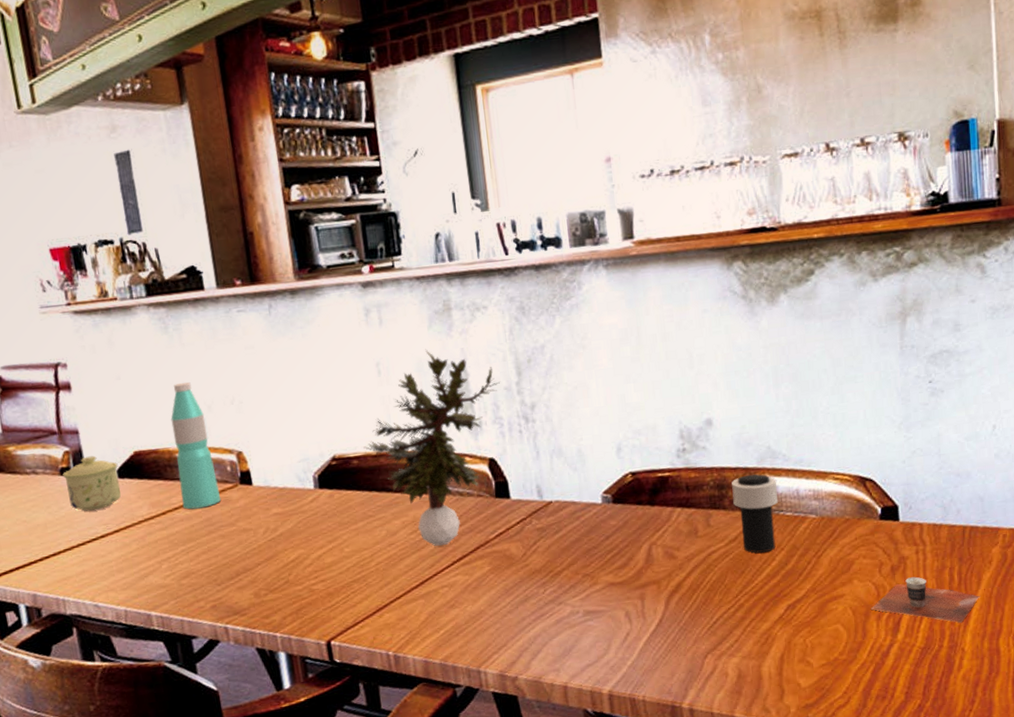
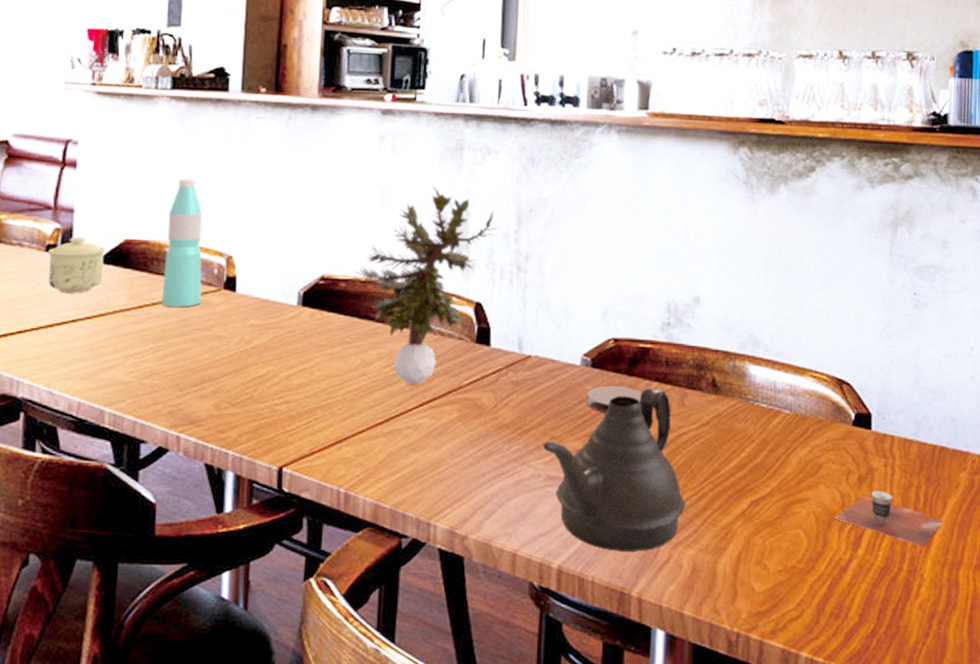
teapot: none [576,513,724,670] -> present [543,387,685,551]
coaster: none [612,516,667,545] -> present [586,385,642,413]
cup: present [731,474,779,553] -> none [710,359,756,441]

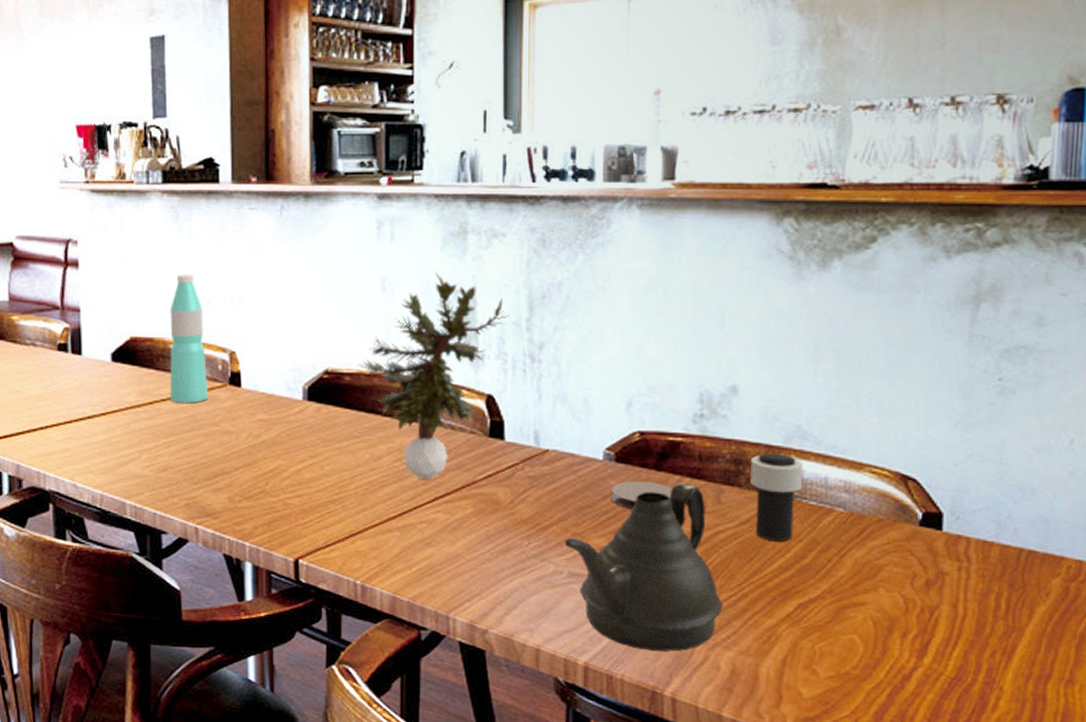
sugar bowl: present [48,237,106,293] -> none [60,335,113,390]
cup: none [710,359,756,441] -> present [750,453,804,541]
cup: present [834,491,945,547] -> none [896,596,1031,658]

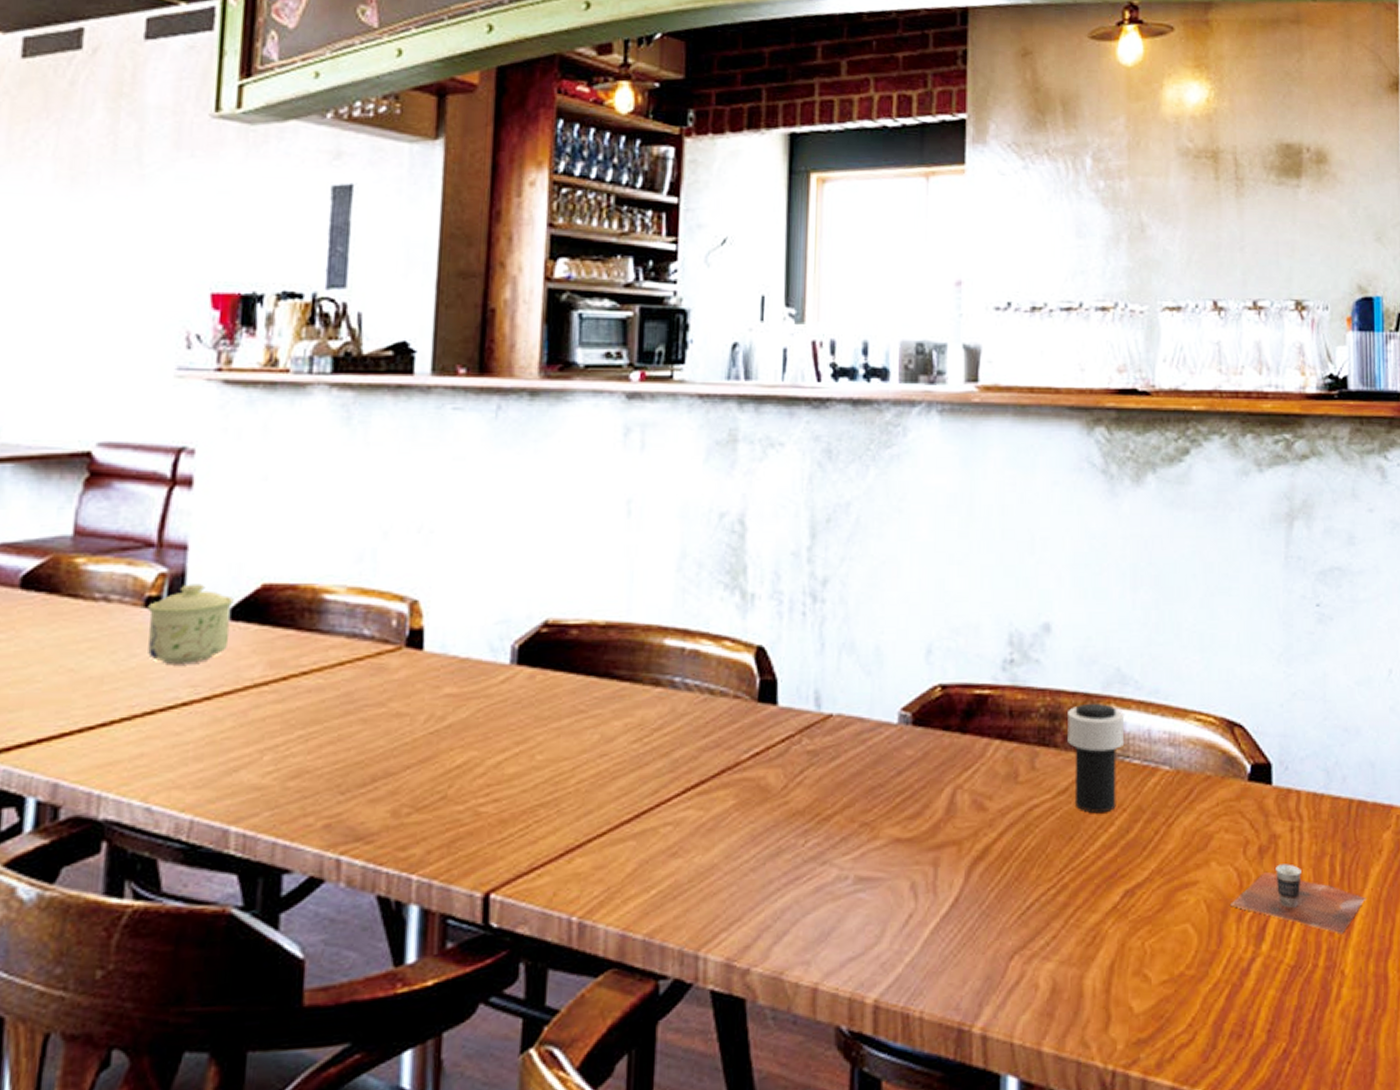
sugar bowl: none [60,335,113,390] -> present [148,584,234,664]
water bottle: present [170,275,209,403] -> none [314,496,376,677]
potted plant: present [358,271,509,478] -> none [589,489,786,763]
teapot: present [564,483,723,651] -> none [850,747,1040,973]
coaster: present [611,481,672,510] -> none [907,747,980,786]
cup: none [896,596,1031,658] -> present [1230,864,1367,935]

